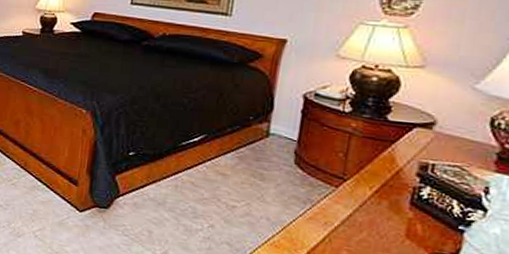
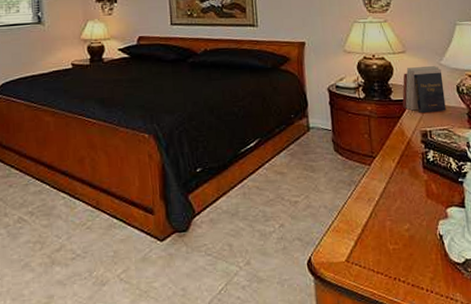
books: none [402,86,474,145] -> present [402,65,446,113]

